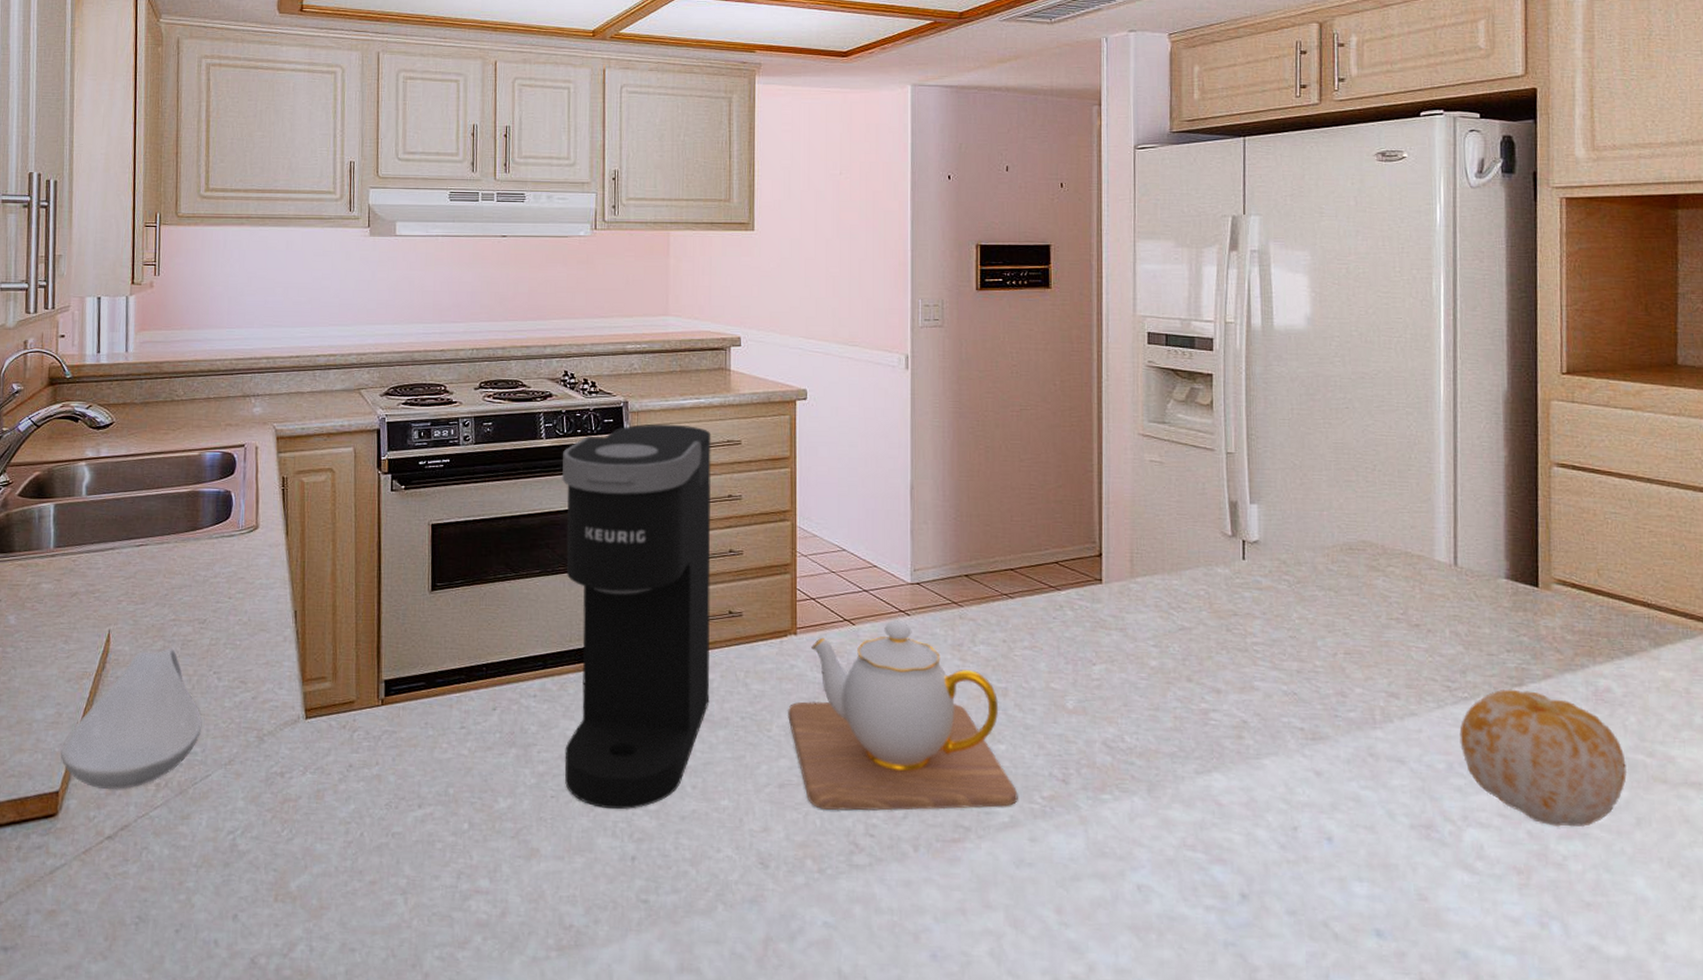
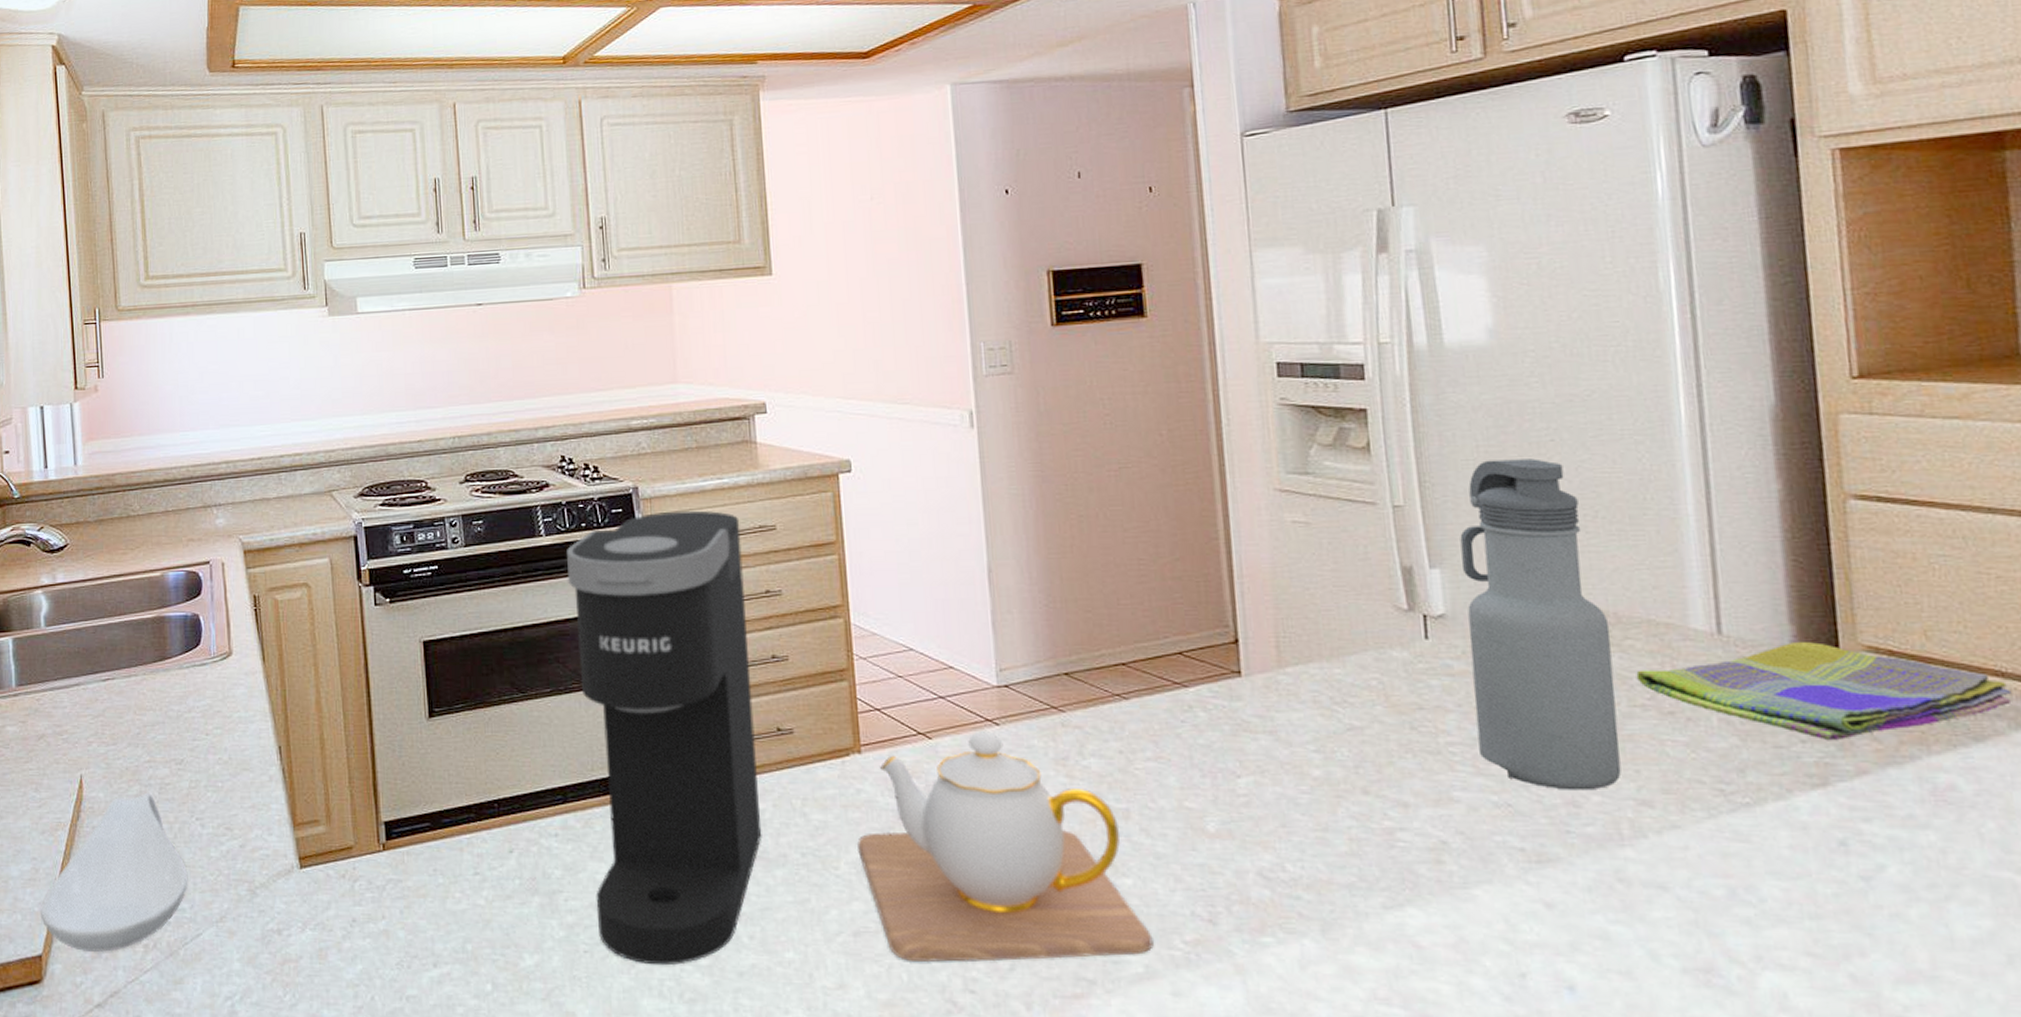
water bottle: none [1274,420,1378,684] -> present [1460,458,1621,791]
dish towel: none [1394,574,1654,652] -> present [1636,642,2013,741]
fruit: present [1459,689,1628,827] -> none [1742,790,1990,968]

